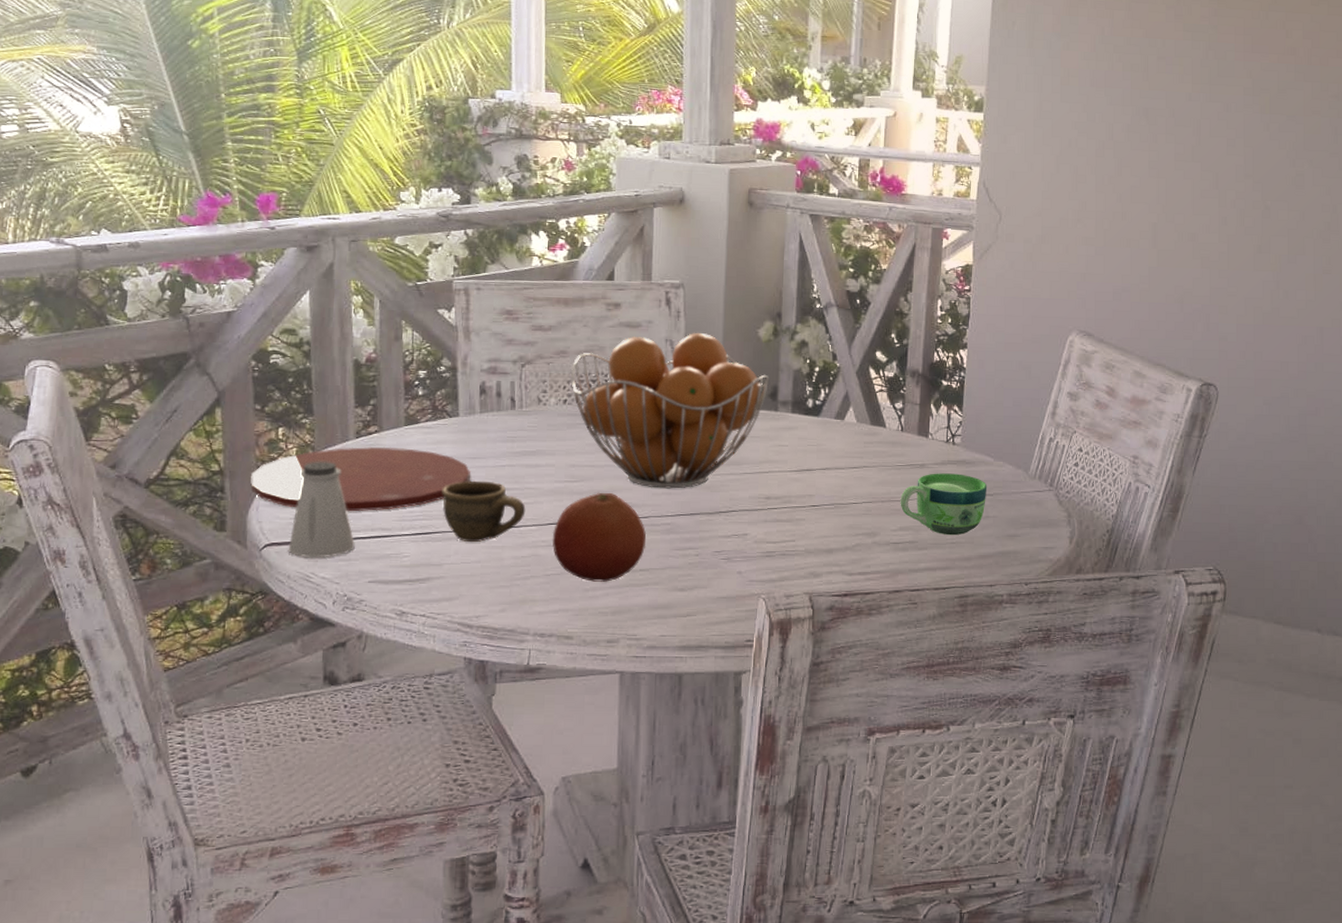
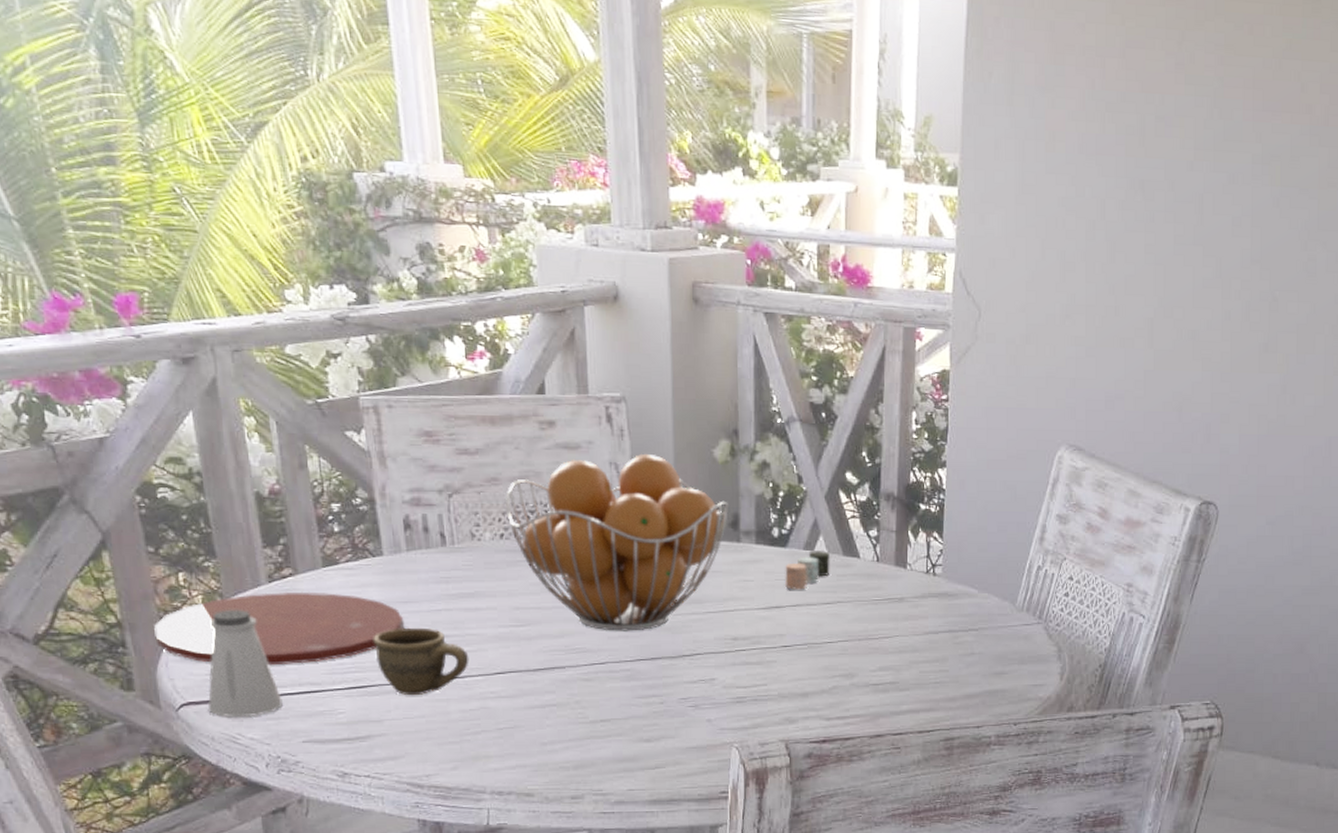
fruit: present [553,492,647,582] -> none [502,637,605,735]
candle: none [816,420,858,455] -> present [785,551,830,590]
cup: present [900,473,988,536] -> none [878,607,972,675]

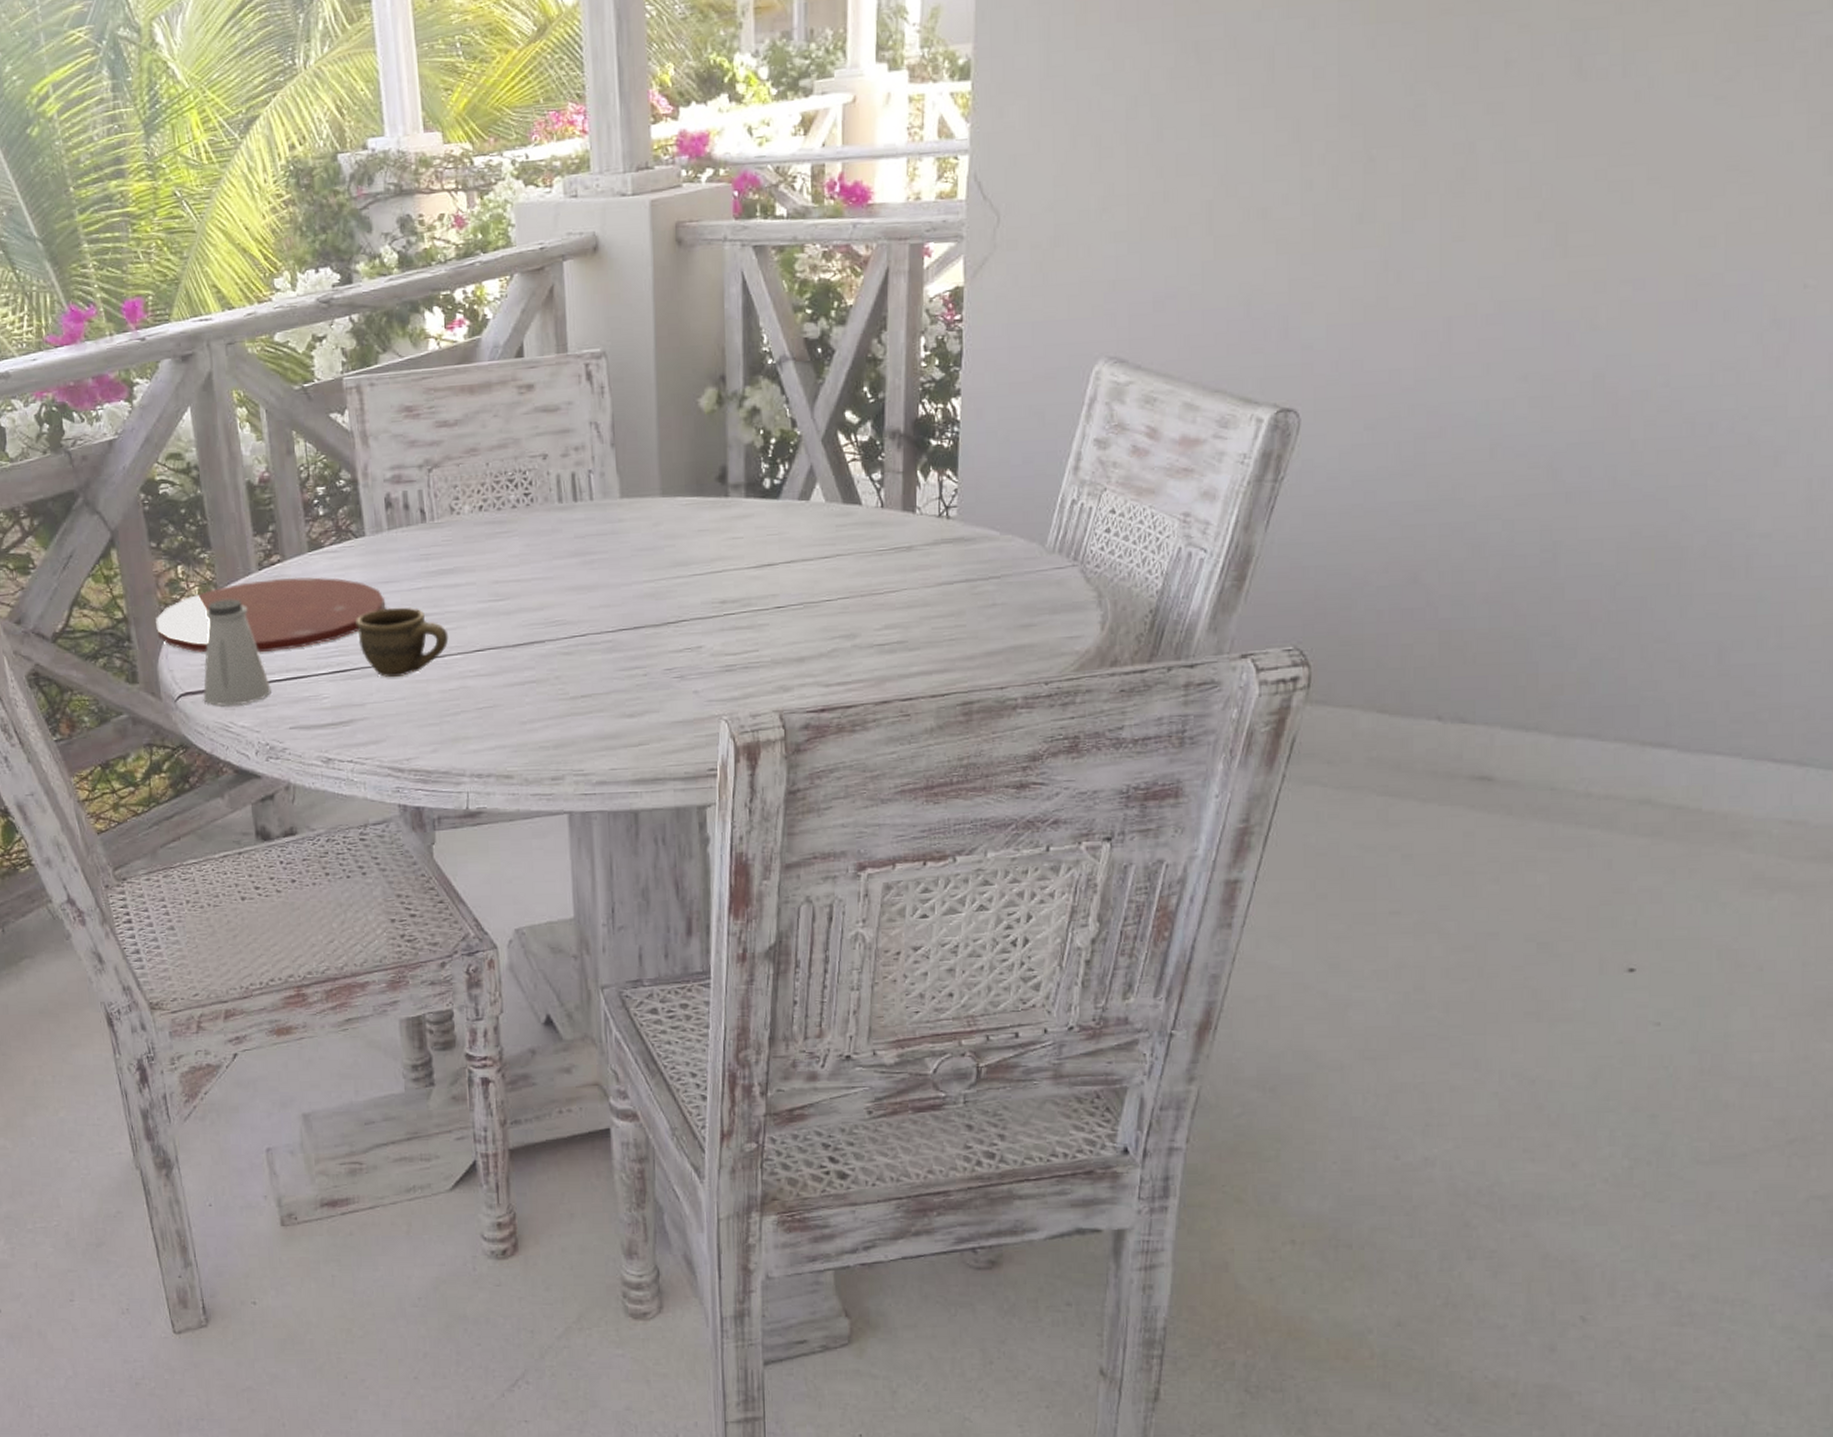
fruit basket: present [505,453,730,631] -> none [483,409,717,601]
candle: present [785,551,830,590] -> none [777,500,828,545]

